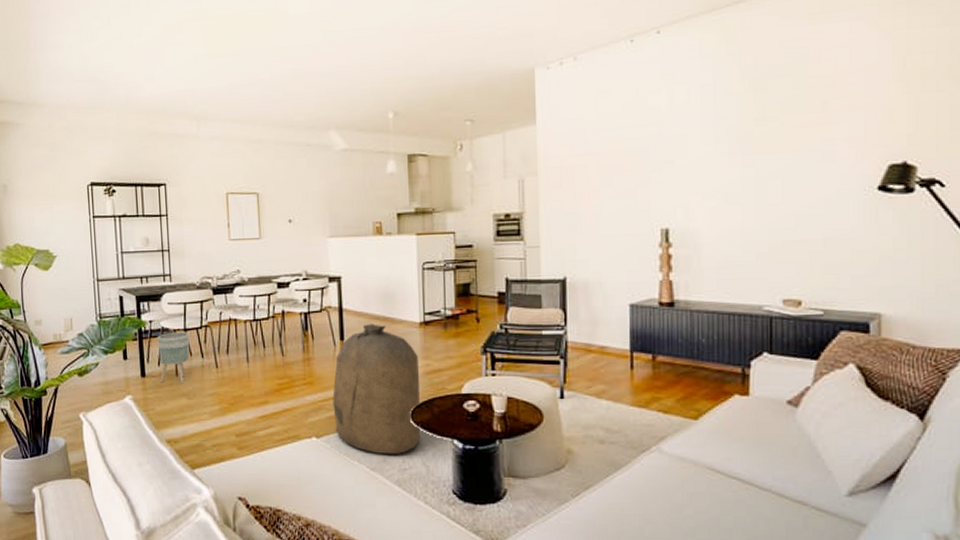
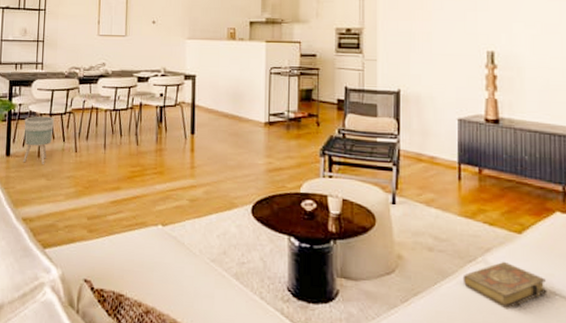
bag: present [332,324,421,454] -> none [180,120,262,248]
book: none [636,448,724,496] -> present [462,261,547,310]

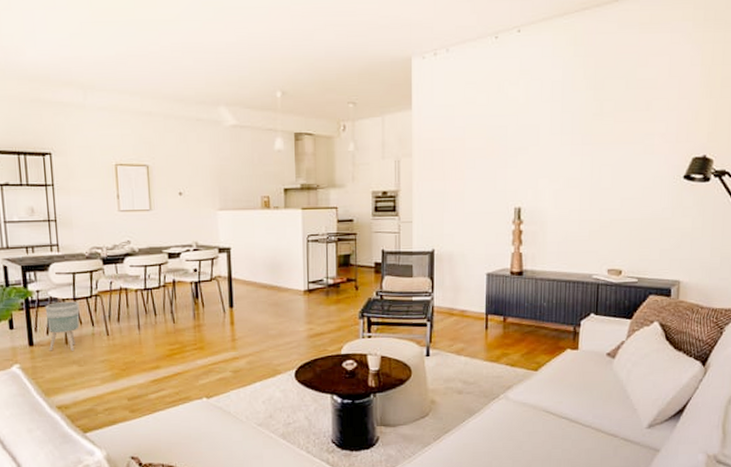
book: present [462,261,547,310] -> none [487,395,556,435]

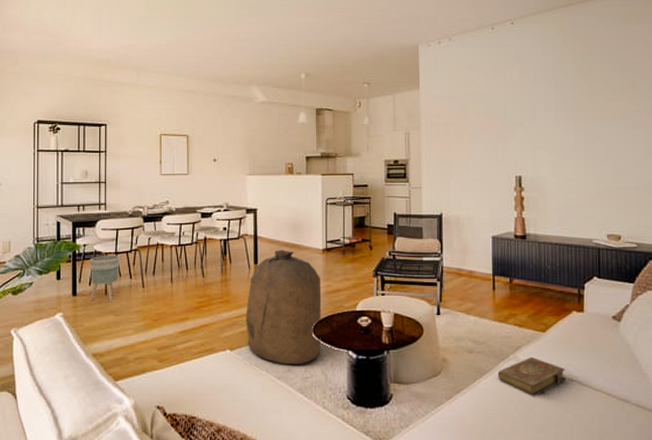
bag: none [222,292,304,411] -> present [246,250,322,364]
book: none [487,395,556,435] -> present [497,356,566,397]

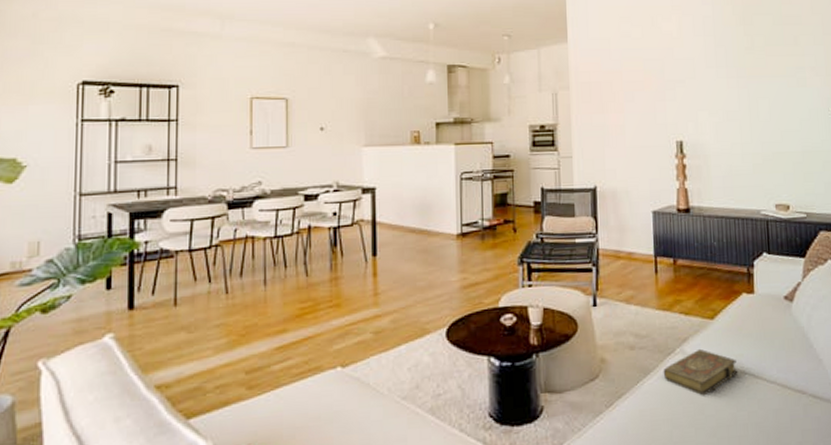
planter: present [89,255,120,301] -> none [153,253,195,316]
bag: present [246,250,322,364] -> none [362,237,457,380]

